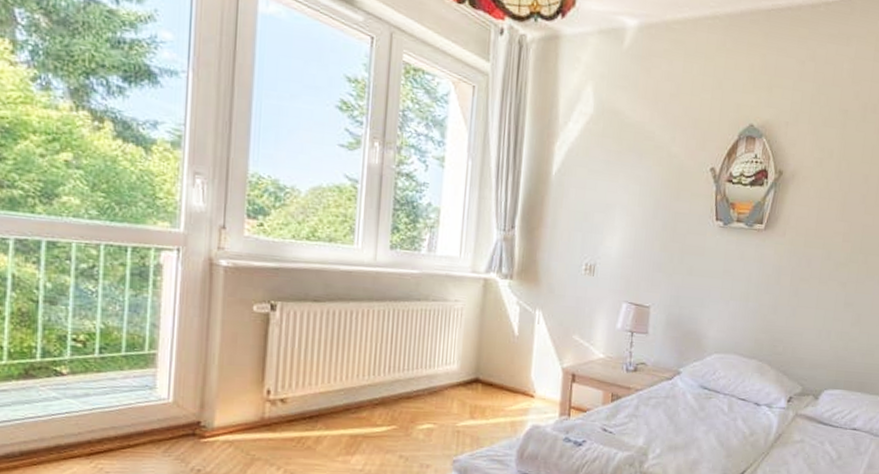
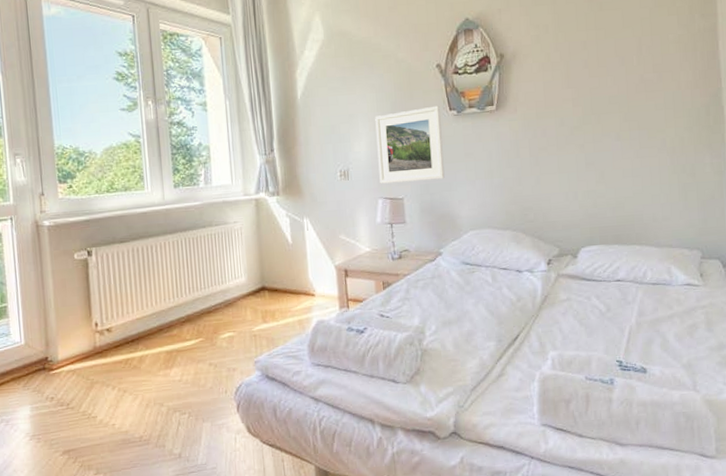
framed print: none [627,211,706,293] -> present [375,105,445,184]

